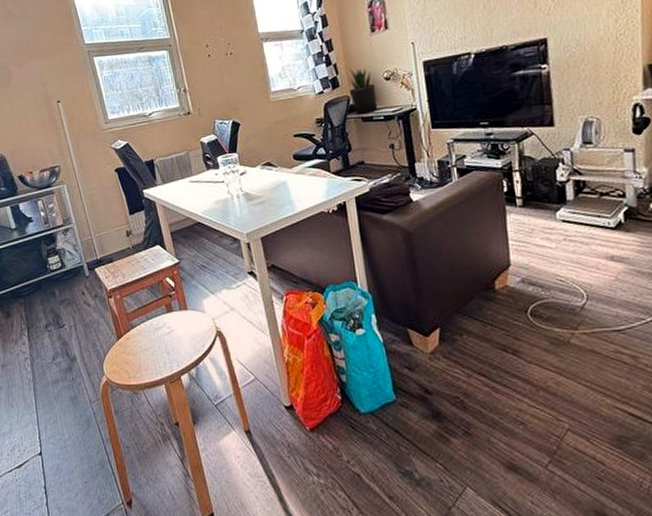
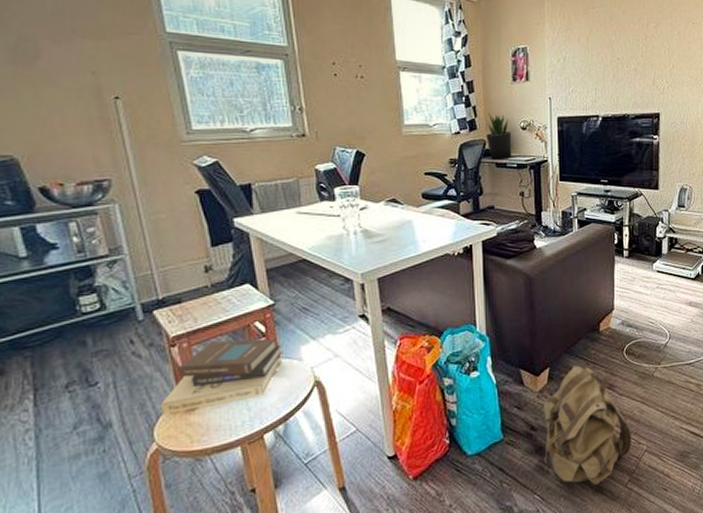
books: none [106,292,189,354] -> present [160,338,282,415]
backpack: none [437,327,549,462] -> present [543,365,631,485]

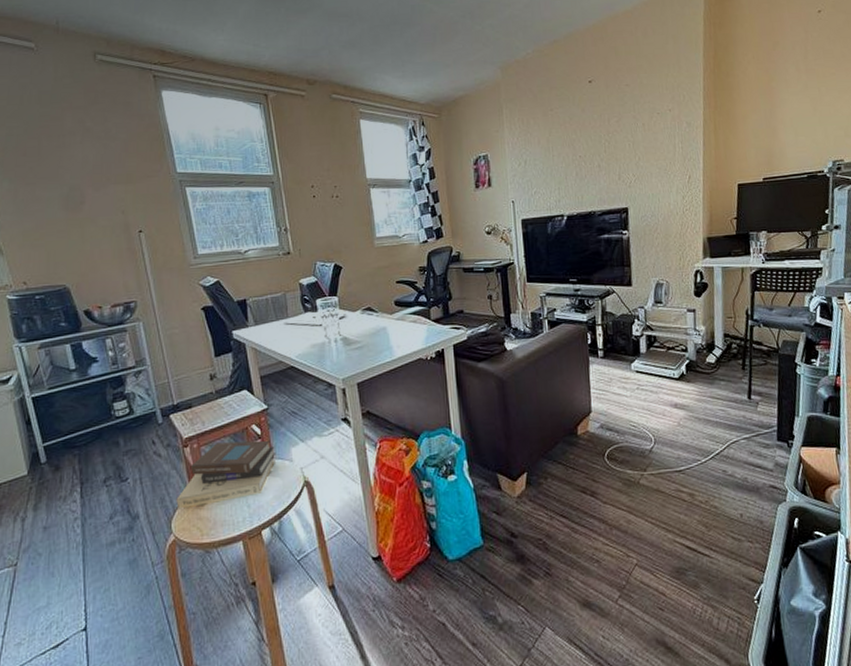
planter: present [486,112,512,159] -> none [452,220,479,265]
backpack: present [543,365,631,485] -> none [523,470,620,600]

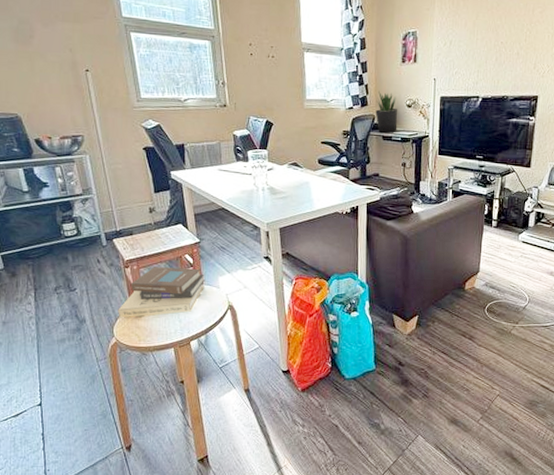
planter: none [452,220,479,265] -> present [375,91,398,133]

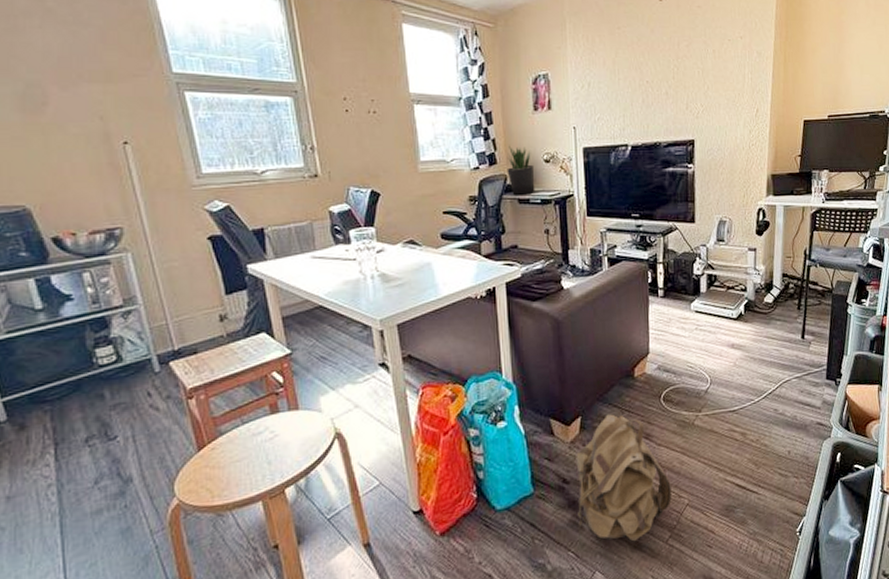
books: present [118,267,205,318] -> none [180,388,301,470]
backpack: none [408,316,486,418] -> present [576,414,672,542]

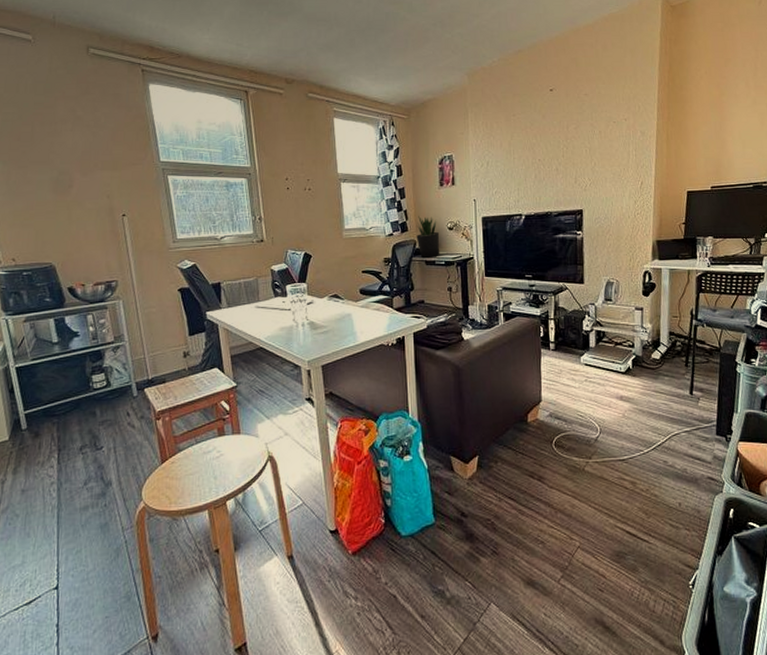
backpack: present [576,414,672,542] -> none [473,455,563,578]

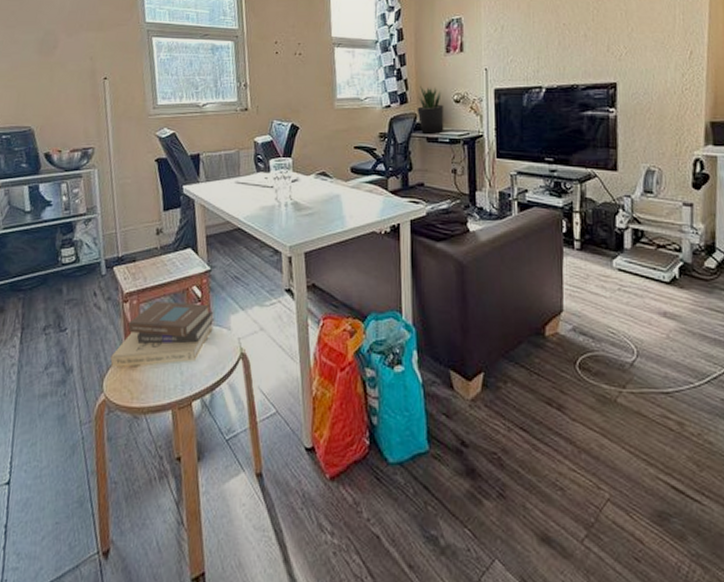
books: none [147,416,242,478] -> present [110,301,214,368]

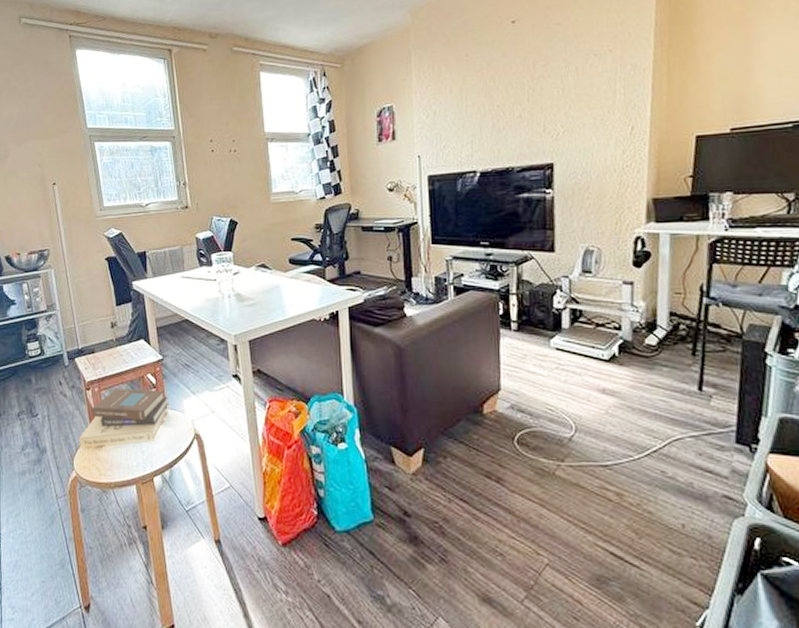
planter: present [417,85,444,134] -> none [351,176,379,223]

